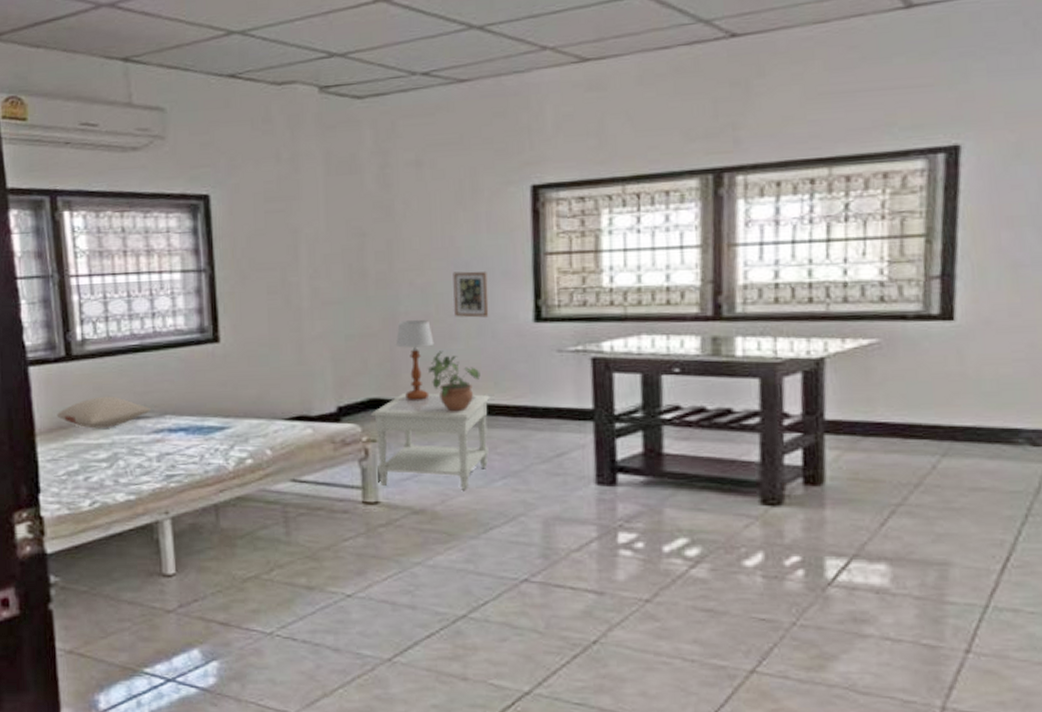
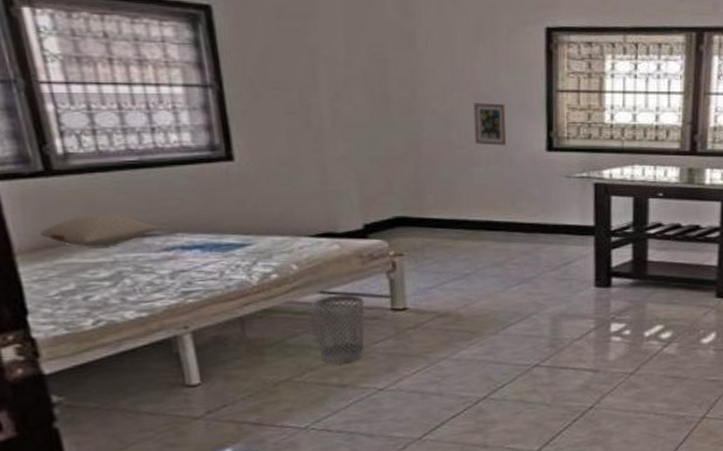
wastebasket: none [282,484,335,562] -> present [310,294,365,365]
side table: present [371,393,490,490] -> none [397,212,508,295]
table lamp: present [395,319,434,400] -> none [419,145,457,219]
potted plant: present [427,351,481,412] -> none [450,174,499,229]

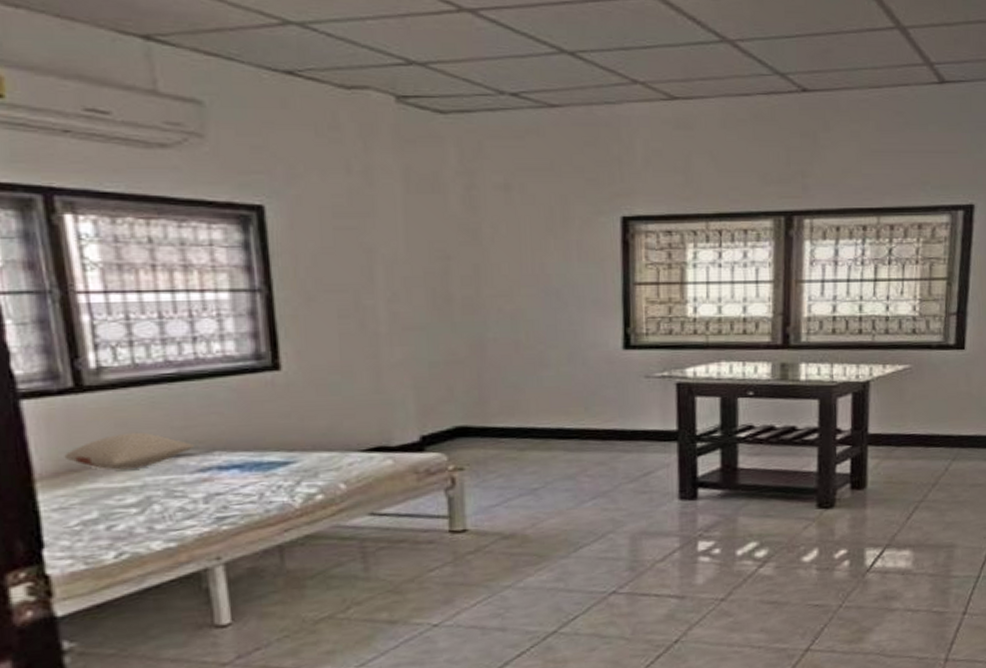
wastebasket: present [310,294,365,365] -> none [358,515,419,597]
picture frame: present [473,103,507,146] -> none [543,299,580,345]

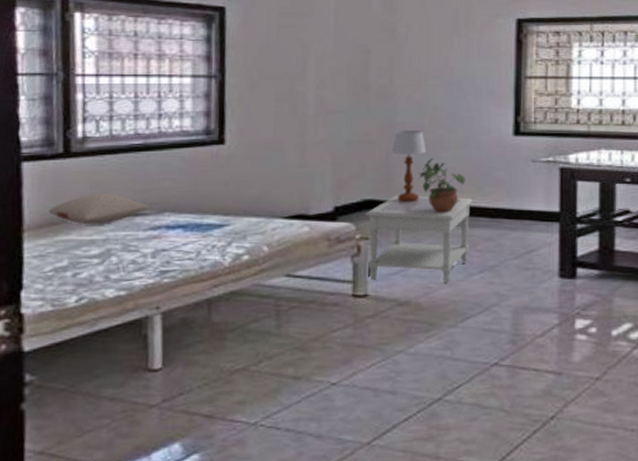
side table: none [458,419,581,515] -> present [365,195,473,283]
table lamp: none [483,346,525,427] -> present [391,129,426,202]
potted plant: none [517,377,571,438] -> present [419,158,465,213]

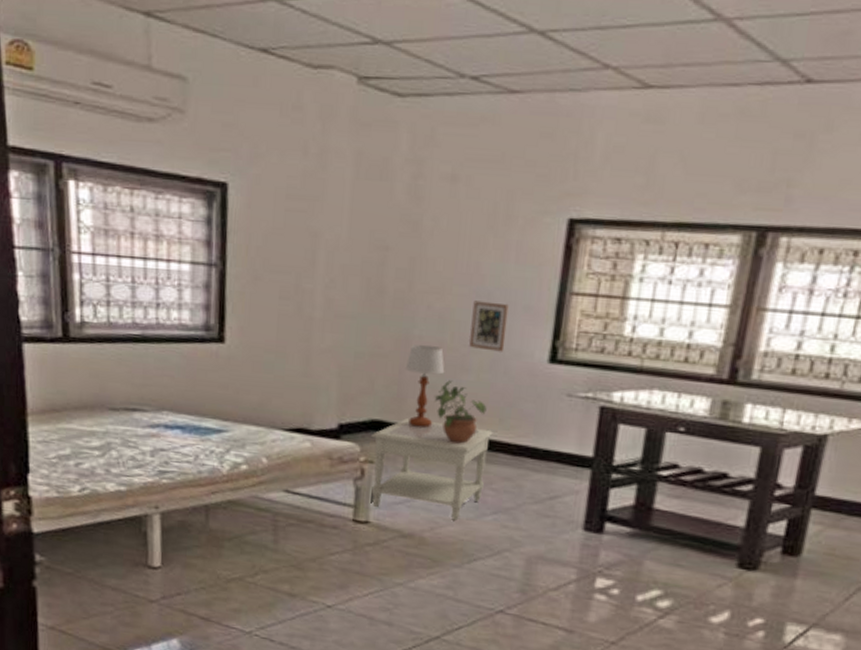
pillow: present [48,193,149,225] -> none [50,383,148,417]
picture frame: none [444,89,476,130] -> present [468,300,509,352]

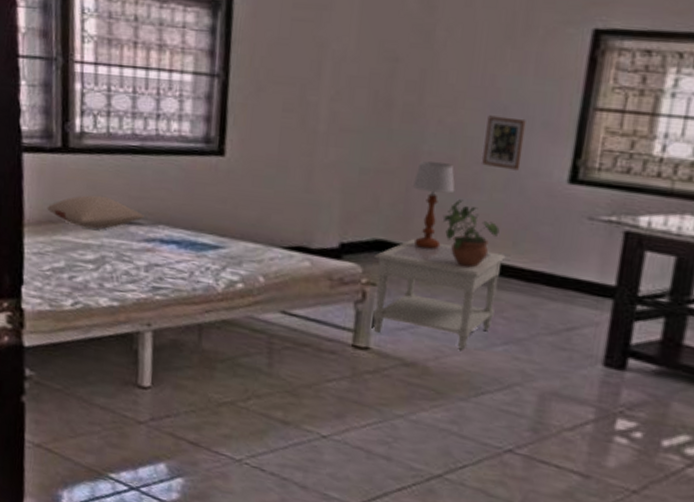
pillow: none [50,383,148,417] -> present [47,195,144,229]

